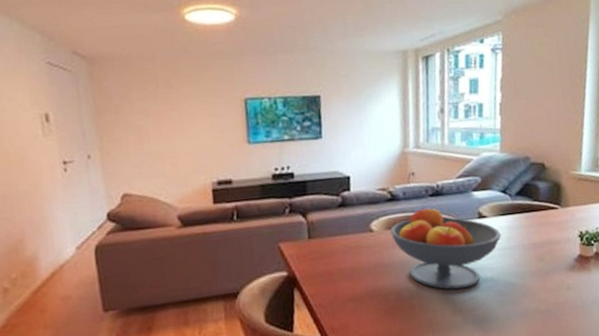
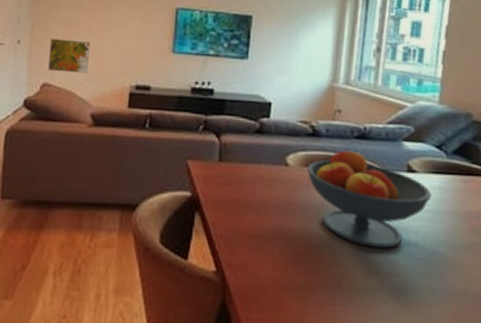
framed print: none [121,145,168,181] -> present [48,38,90,73]

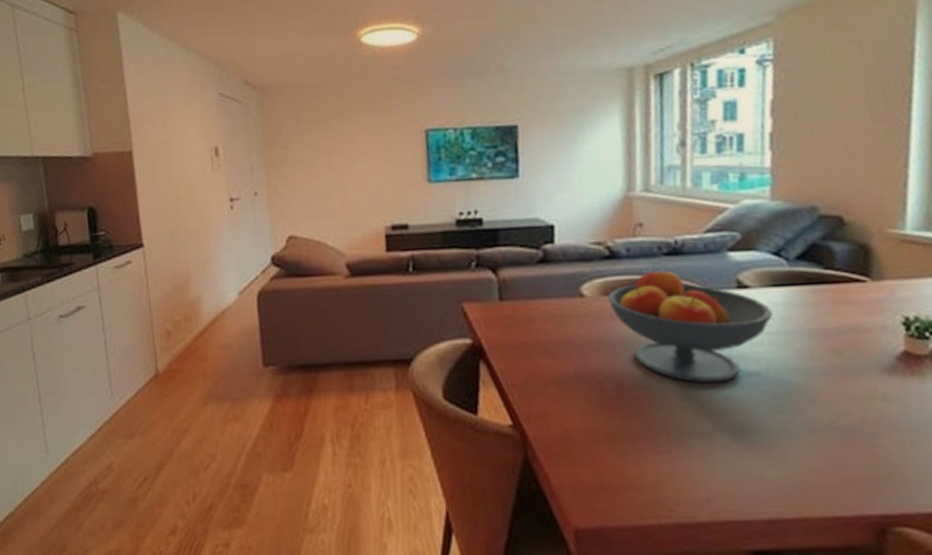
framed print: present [48,38,90,73] -> none [288,182,337,222]

